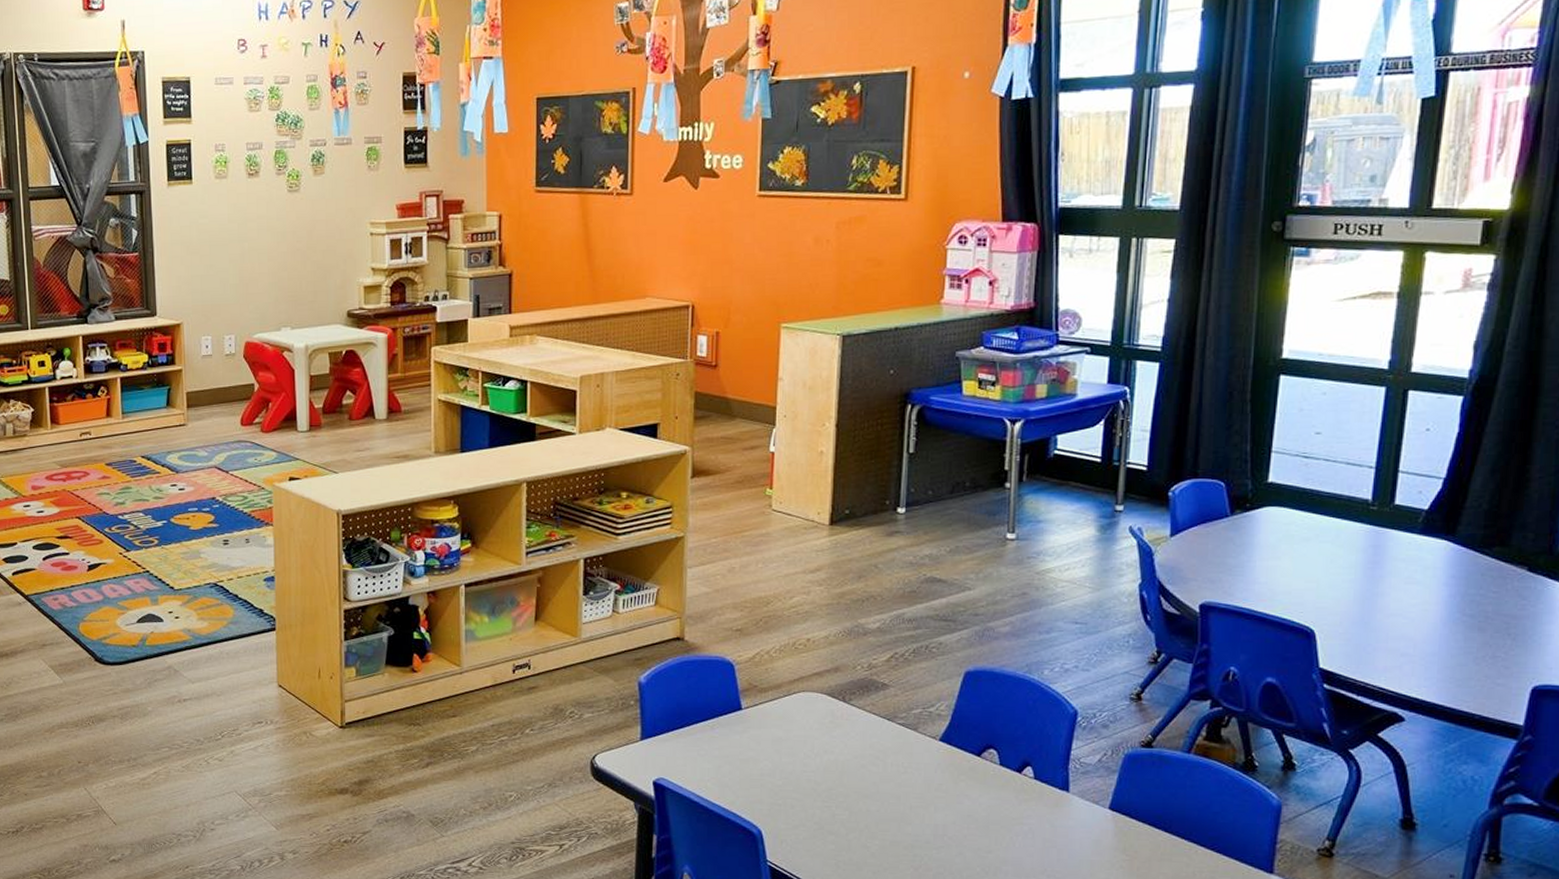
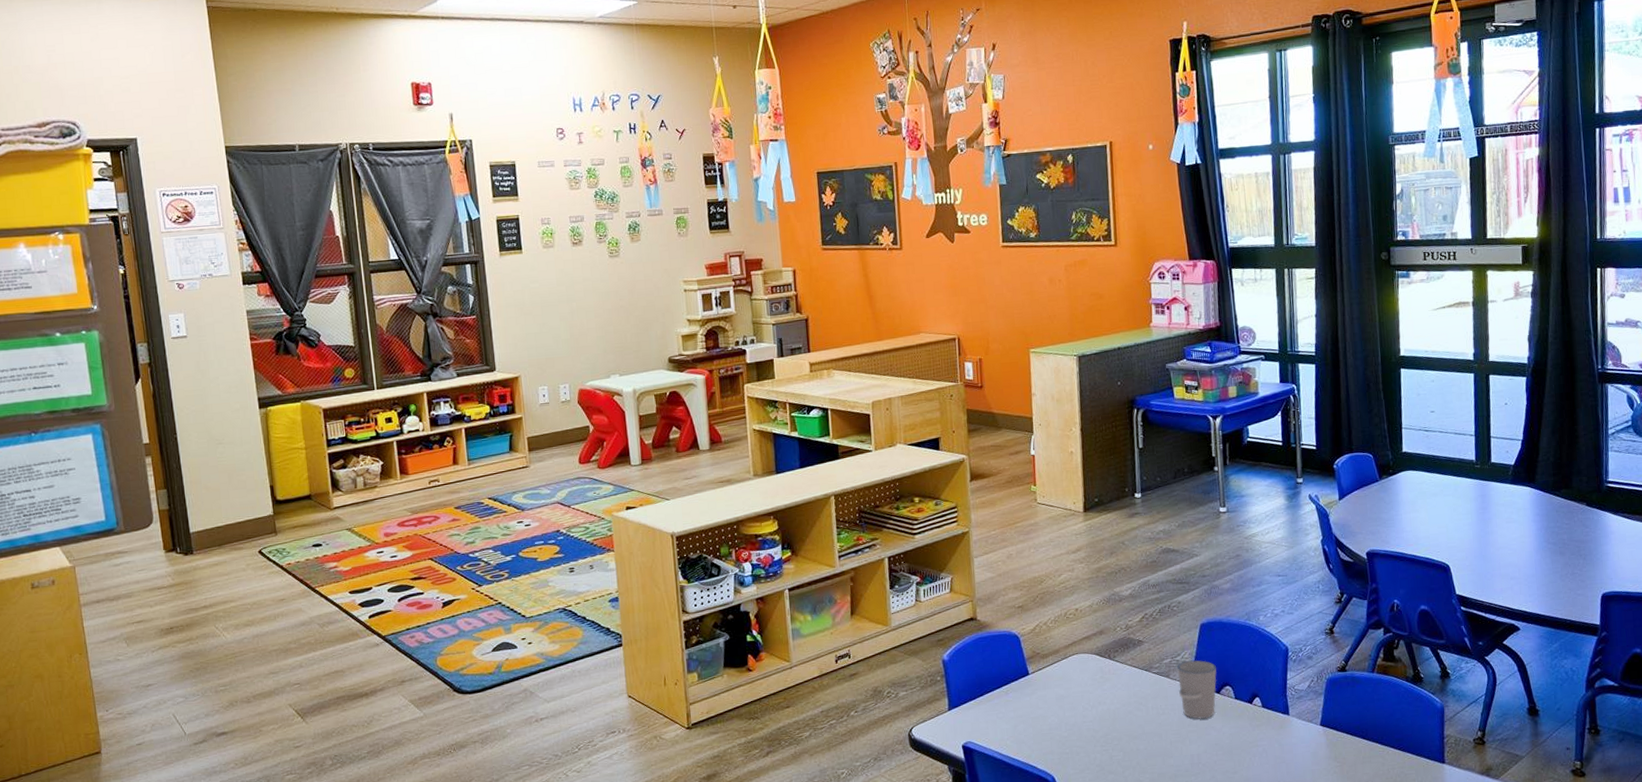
cup: none [927,713,979,784] -> present [1177,660,1217,719]

